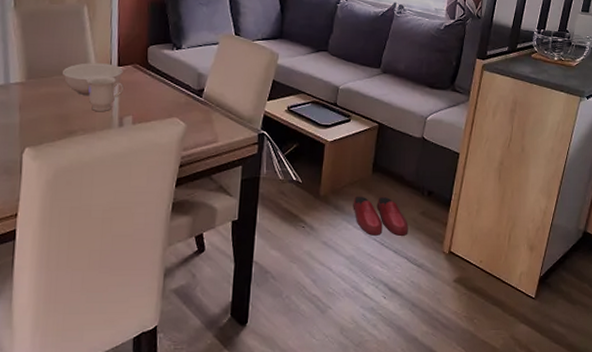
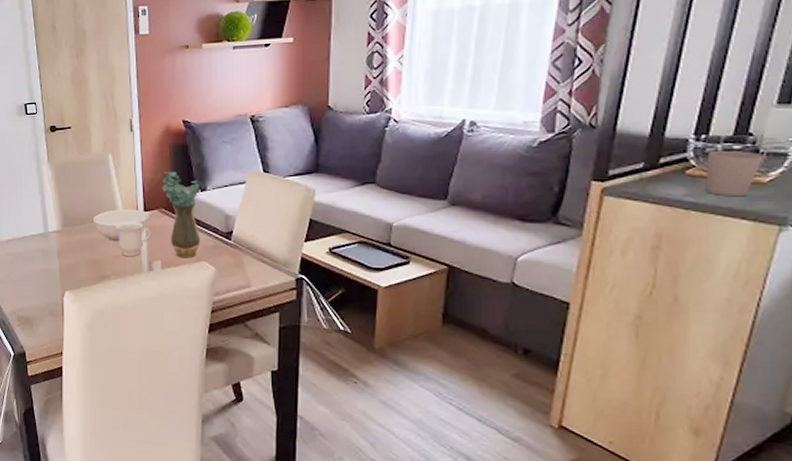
vase: none [136,26,175,114] -> present [159,169,201,258]
slippers: present [353,196,408,236] -> none [418,350,497,402]
dixie cup: none [541,42,574,76] -> present [704,151,764,197]

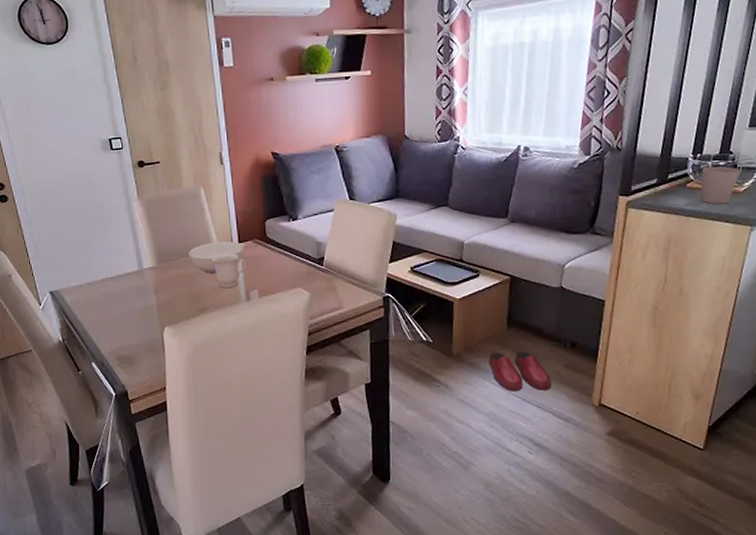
vase: present [159,169,201,258] -> none [251,201,295,286]
slippers: none [418,350,497,402] -> present [488,351,552,391]

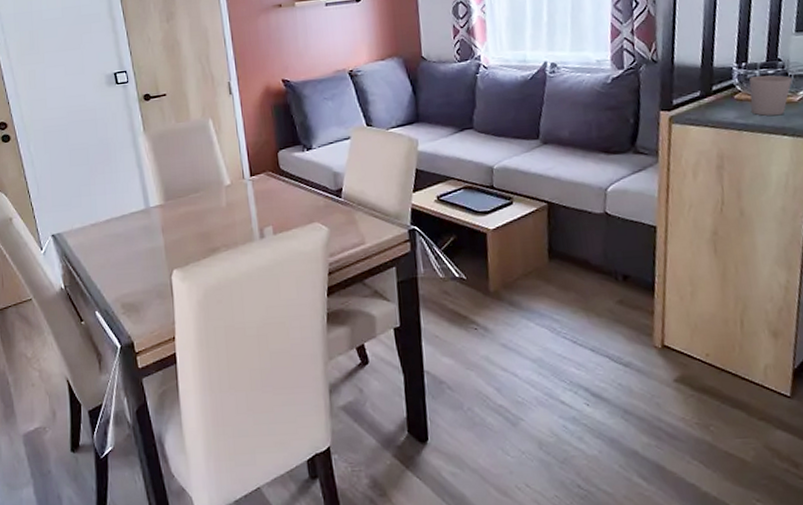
bowl: present [188,241,244,275] -> none [197,174,257,211]
mug: present [211,253,247,289] -> none [222,188,259,226]
slippers: present [488,351,552,391] -> none [531,286,605,333]

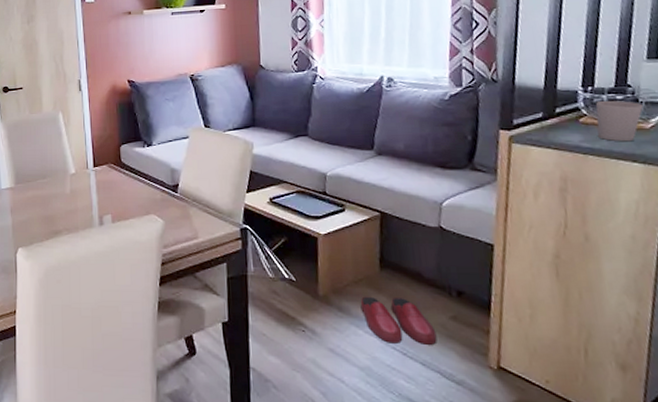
slippers: none [531,286,605,333] -> present [360,296,437,345]

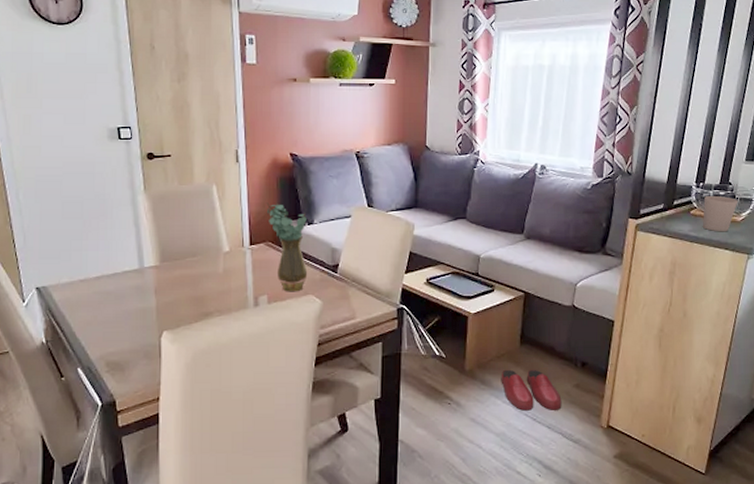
vase: none [107,126,149,212] -> present [266,202,308,292]

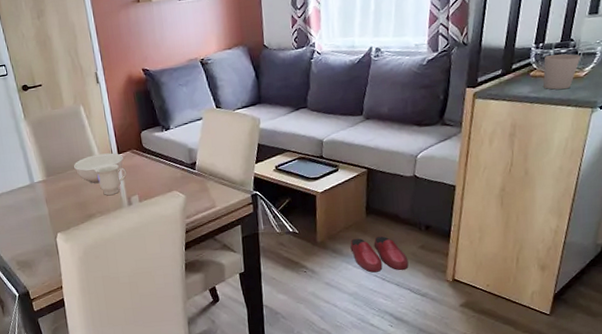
bowl: none [194,243,255,277] -> present [73,153,124,184]
mug: none [220,256,257,293] -> present [95,164,127,196]
vase: present [266,202,308,292] -> none [127,114,170,191]

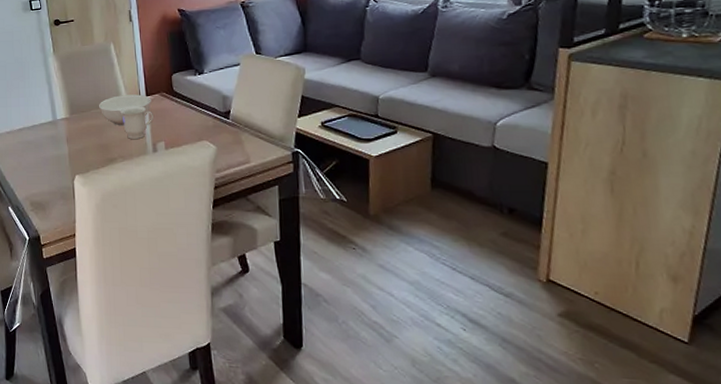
slippers: present [350,235,409,273] -> none [411,215,487,260]
dixie cup: present [542,53,581,90] -> none [661,14,713,57]

